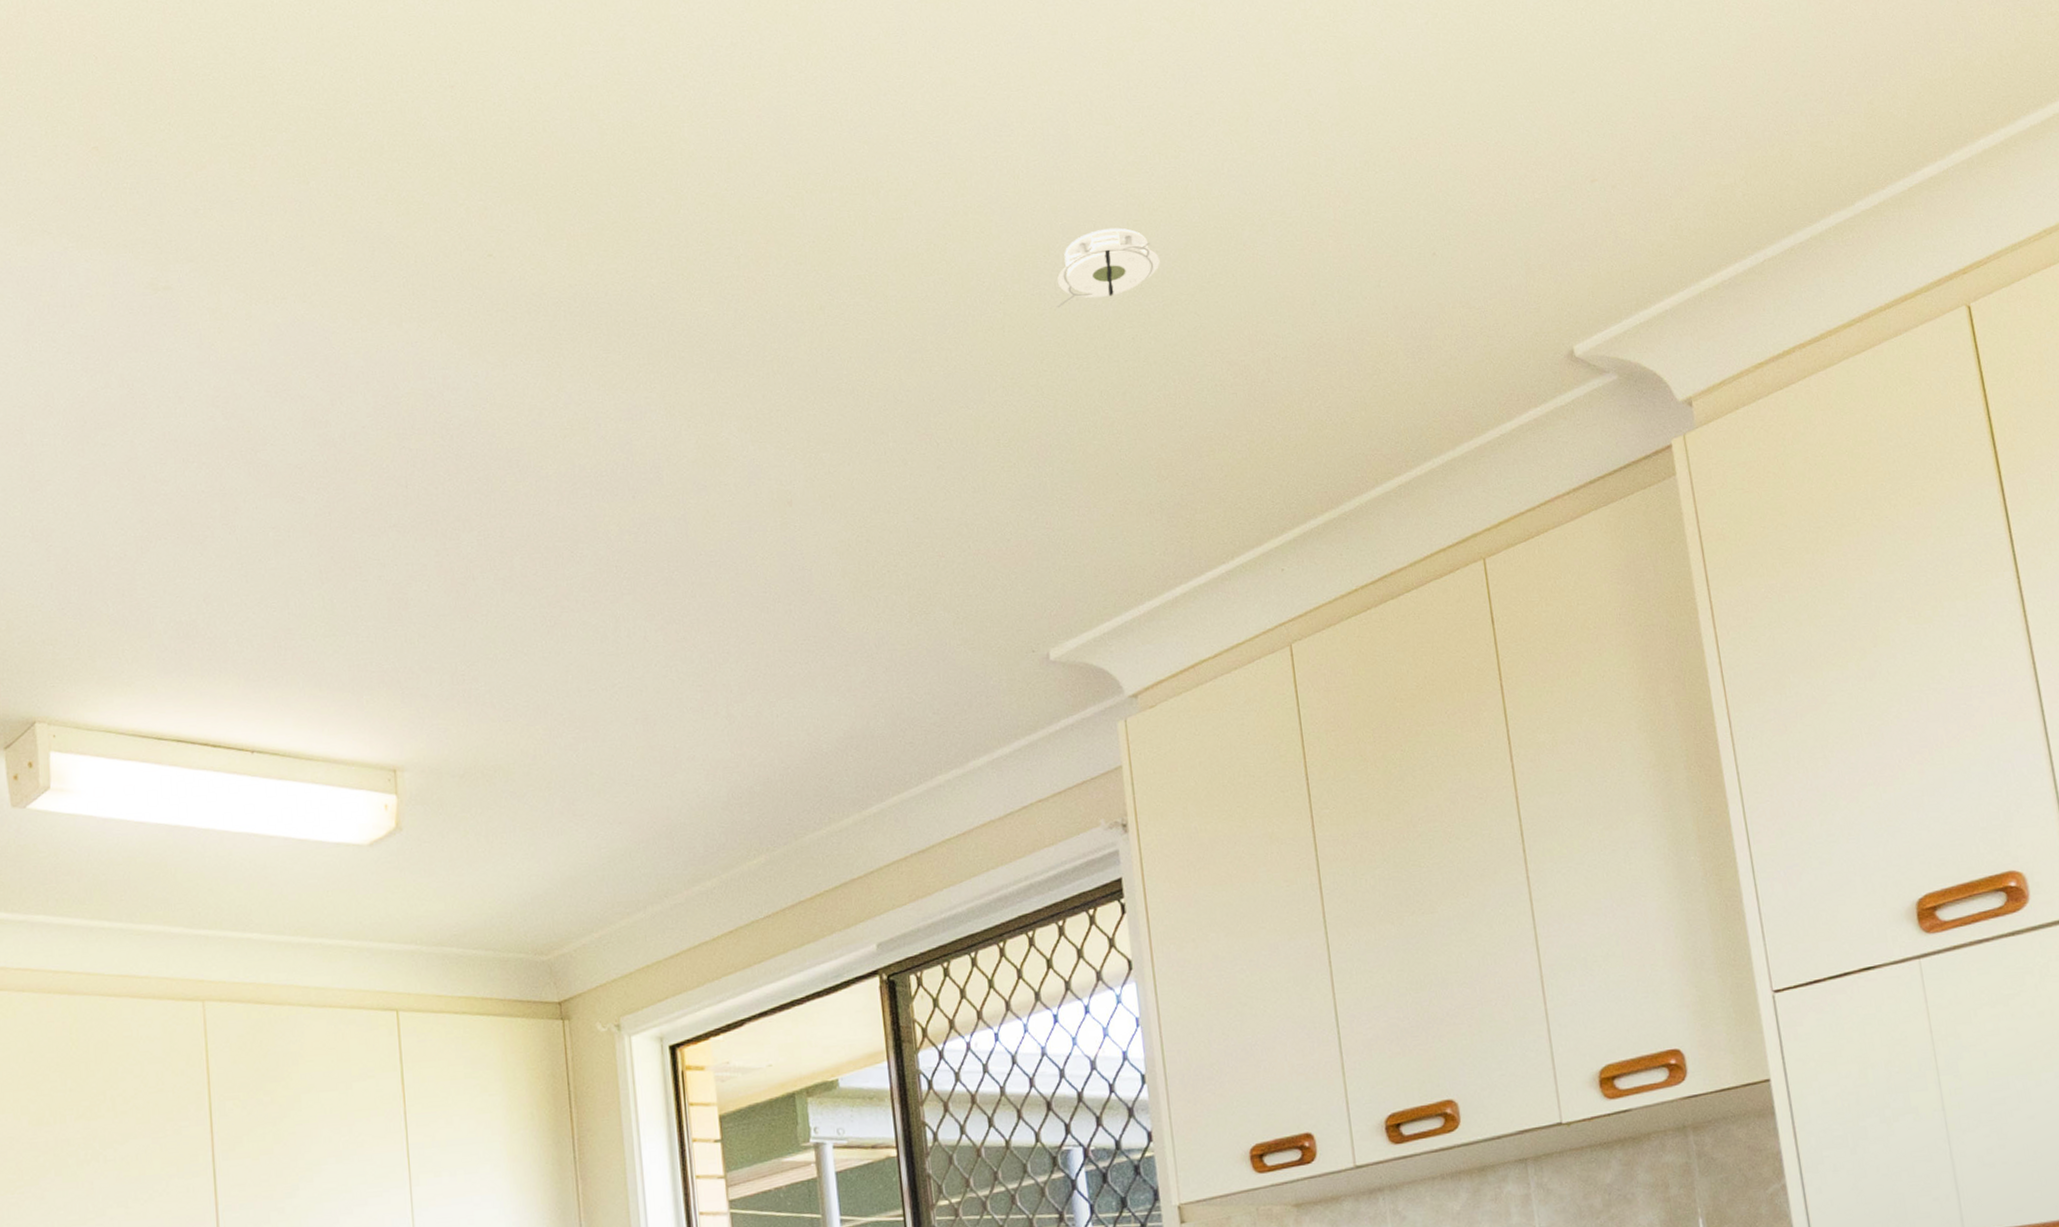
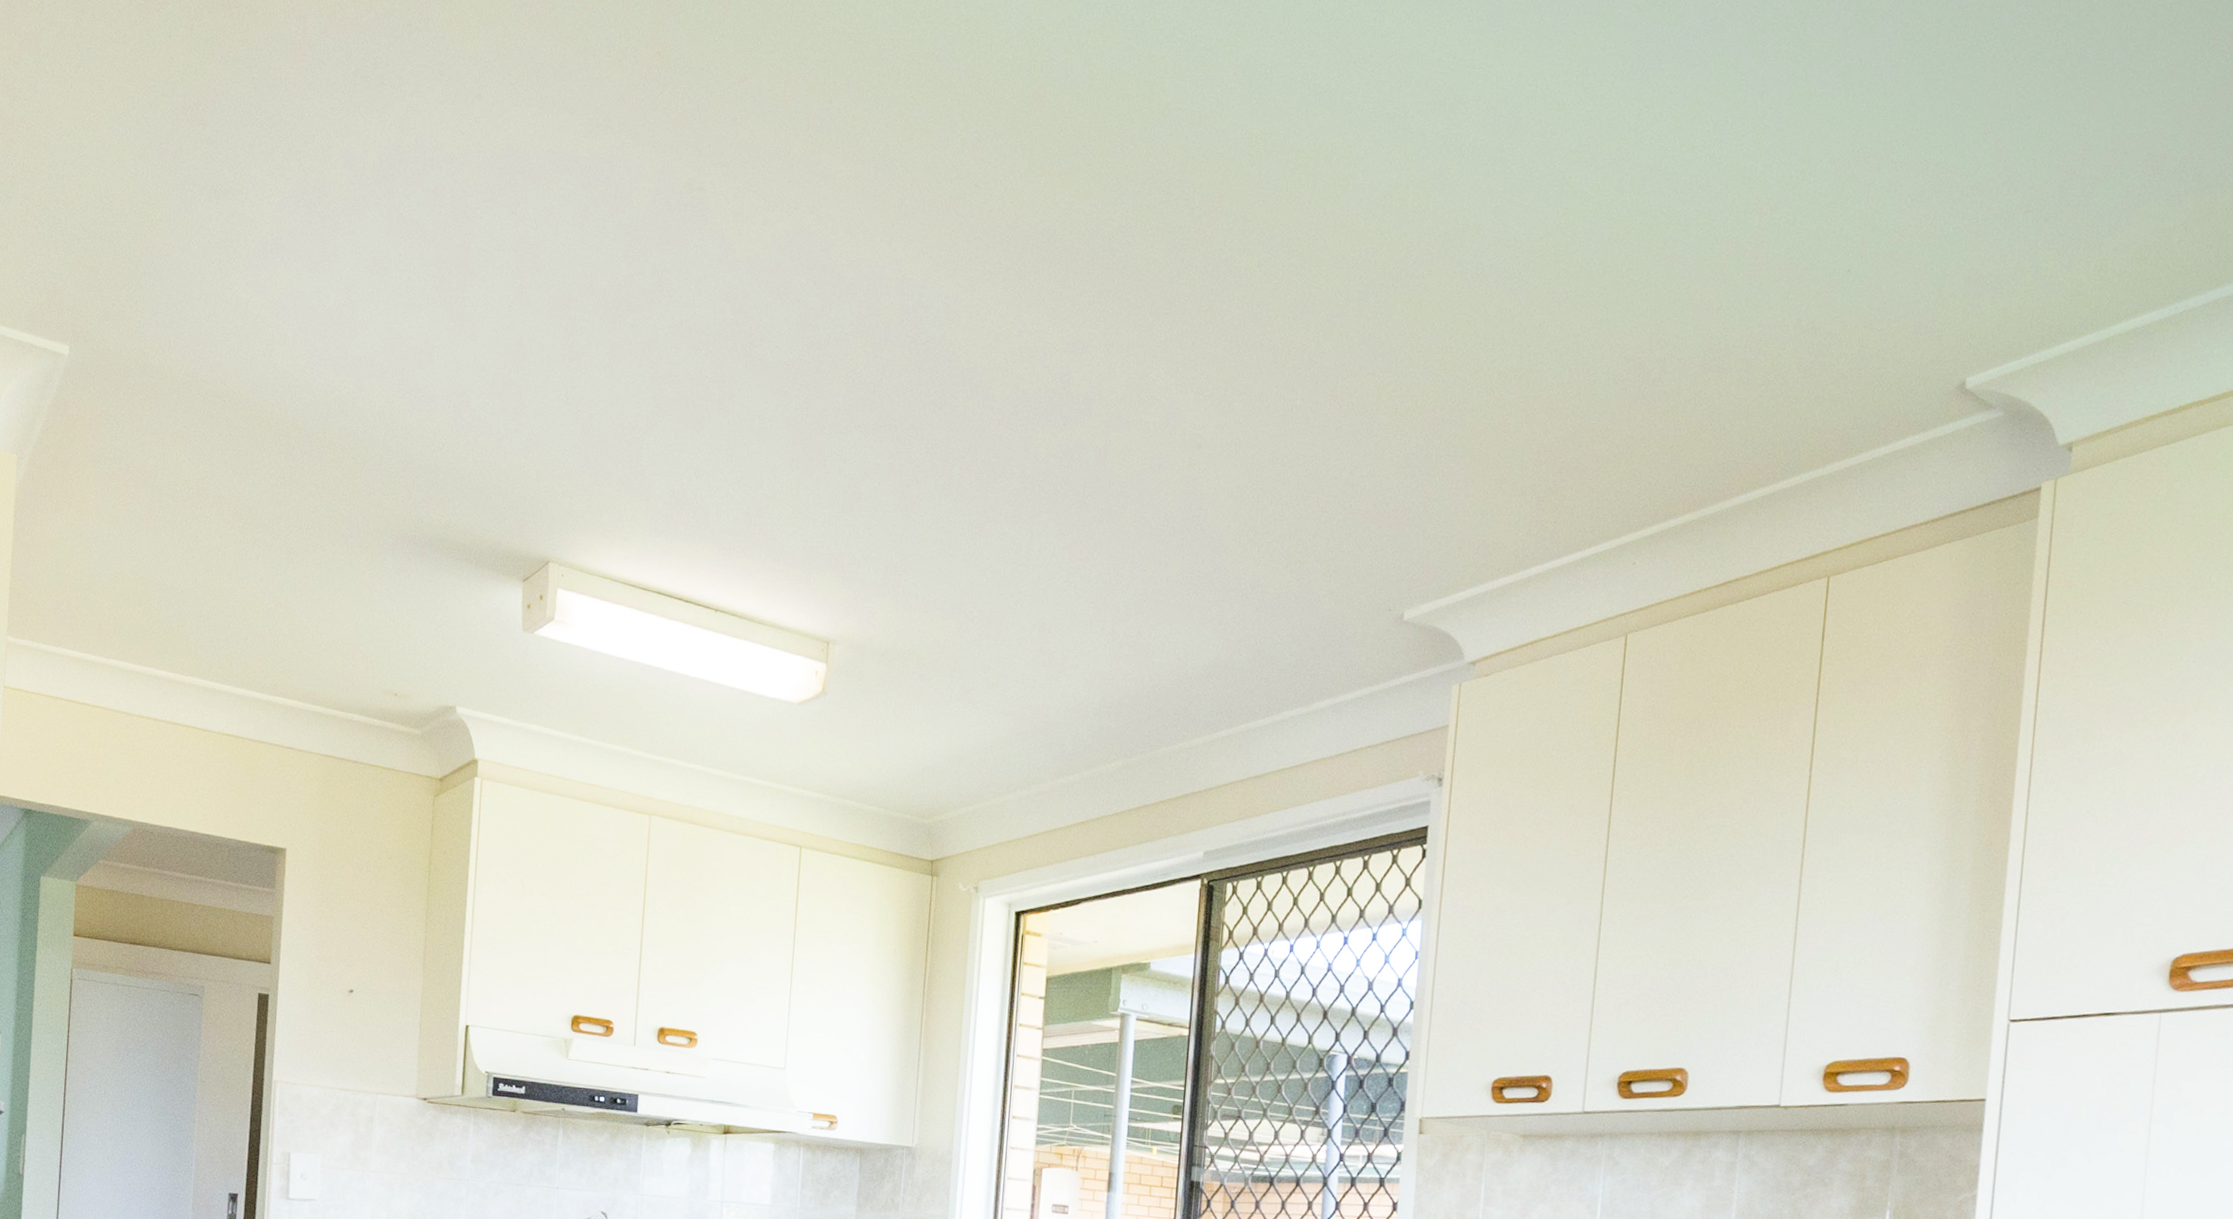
smoke detector: present [1057,228,1160,308] -> none [1475,214,1581,288]

